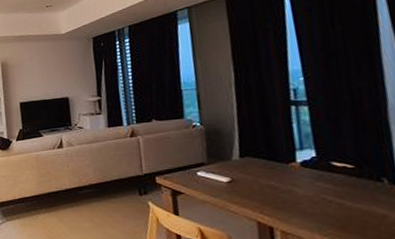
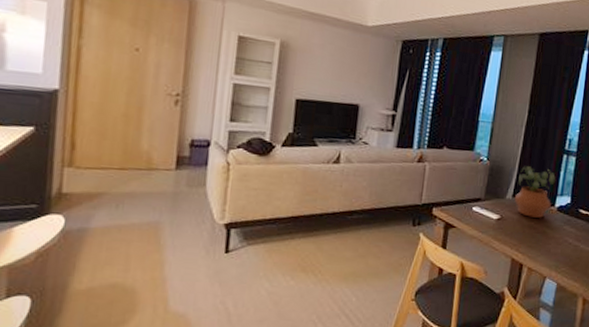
potted plant: none [241,123,291,176] -> present [514,166,556,218]

